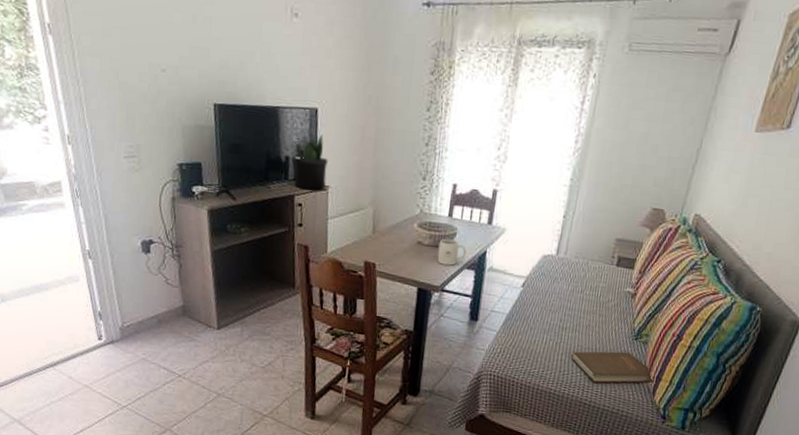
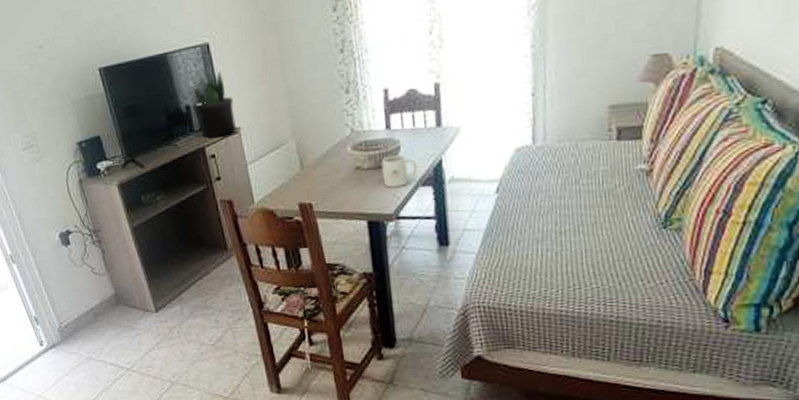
book: present [571,351,654,384] -> none [580,245,702,293]

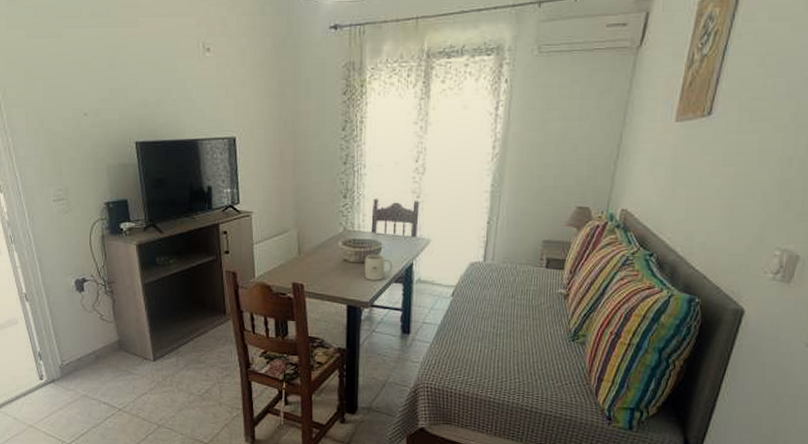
planter: present [193,71,237,139] -> none [215,161,250,217]

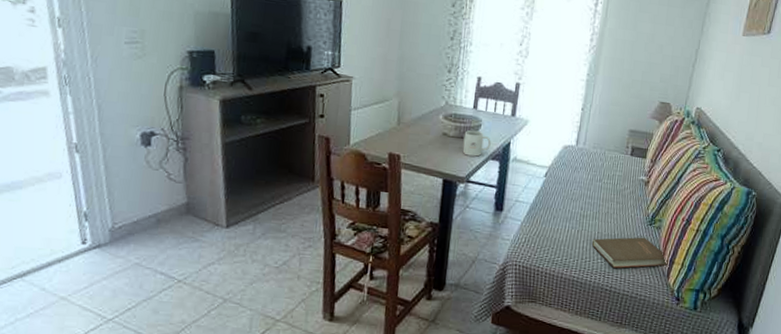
book: none [508,354,596,389] -> present [592,237,668,269]

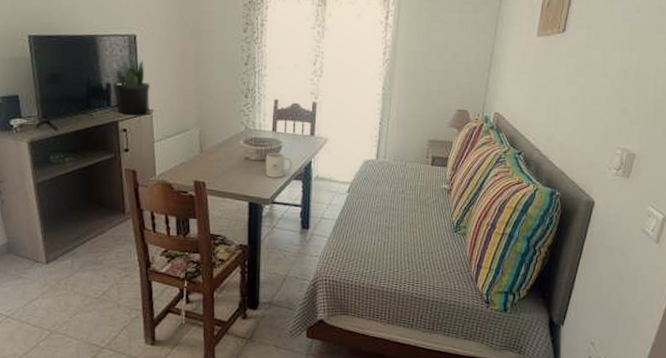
planter: none [315,24,352,82] -> present [114,58,151,115]
book: present [592,237,668,269] -> none [399,244,476,277]

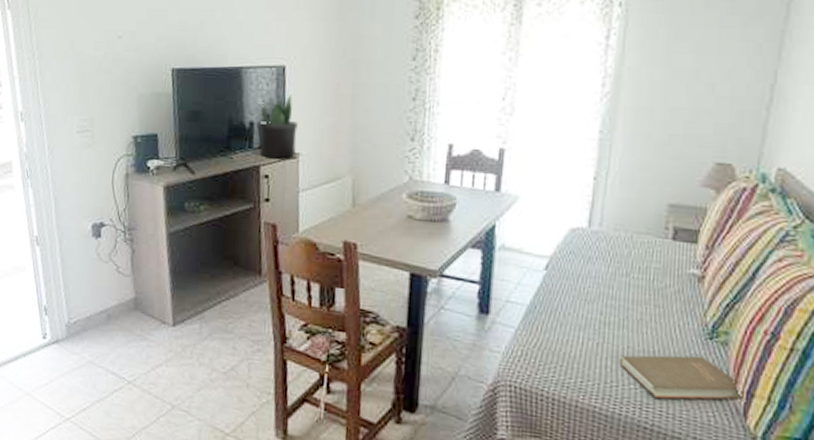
mug: present [265,152,292,178] -> none [433,210,469,244]
book: none [399,244,476,277] -> present [620,355,744,401]

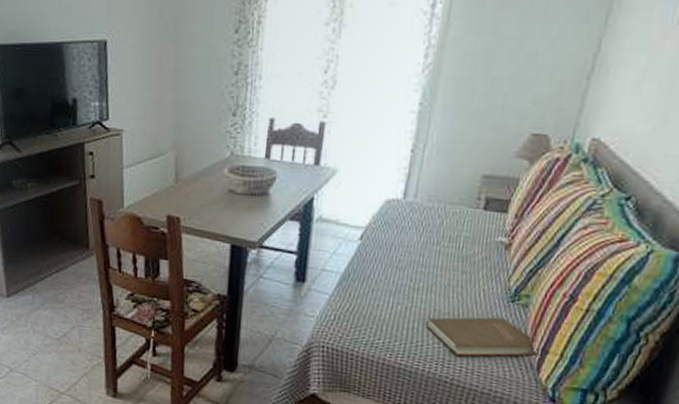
planter: present [257,93,298,159] -> none [81,69,121,136]

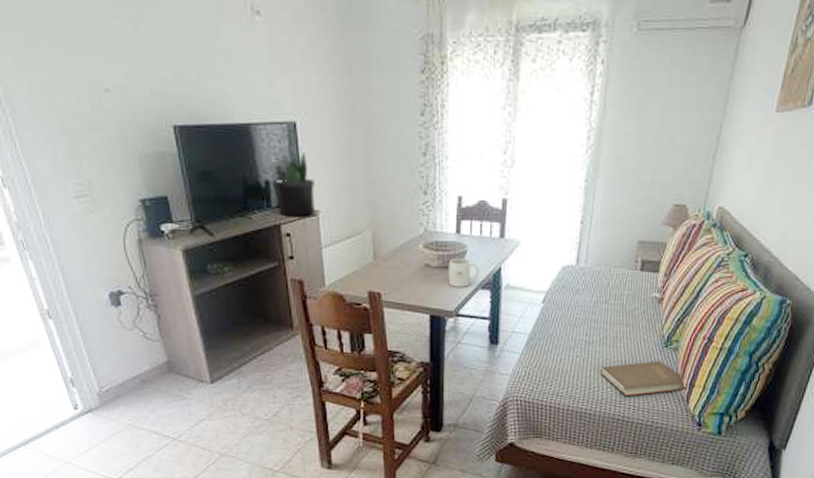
planter: none [81,69,121,136] -> present [274,150,316,217]
mug: none [253,184,289,217] -> present [448,257,479,287]

